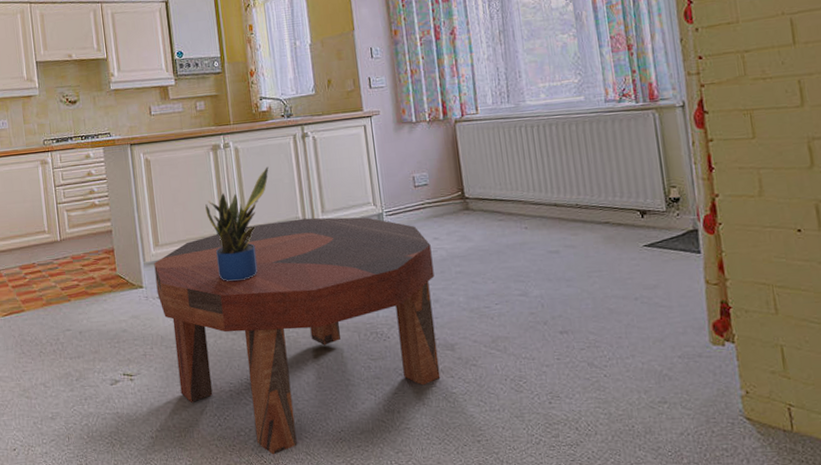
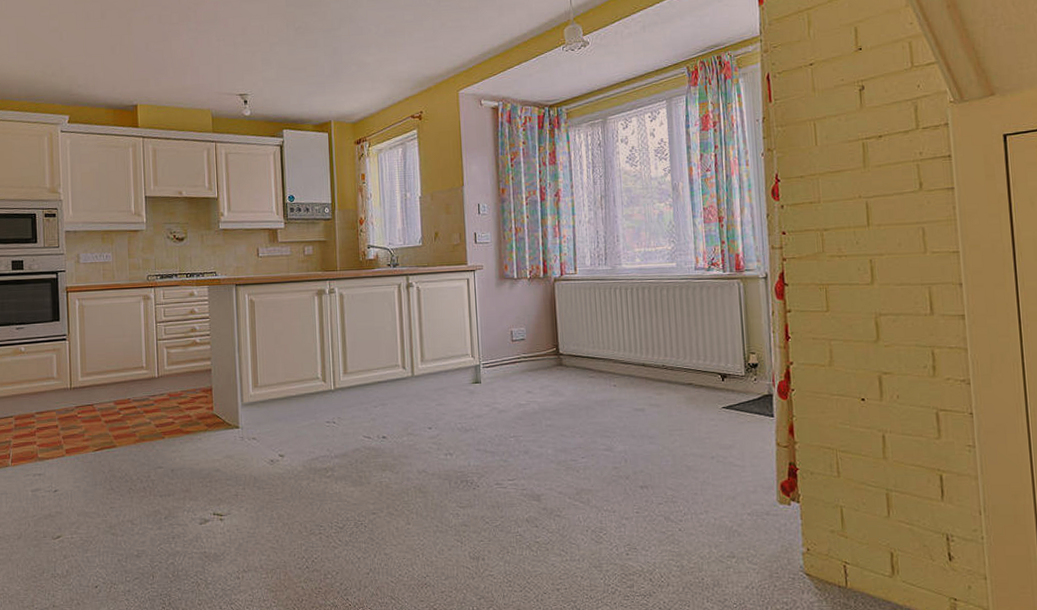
coffee table: present [154,217,441,455] -> none [251,366,526,599]
potted plant: present [205,166,269,282] -> none [307,314,372,426]

